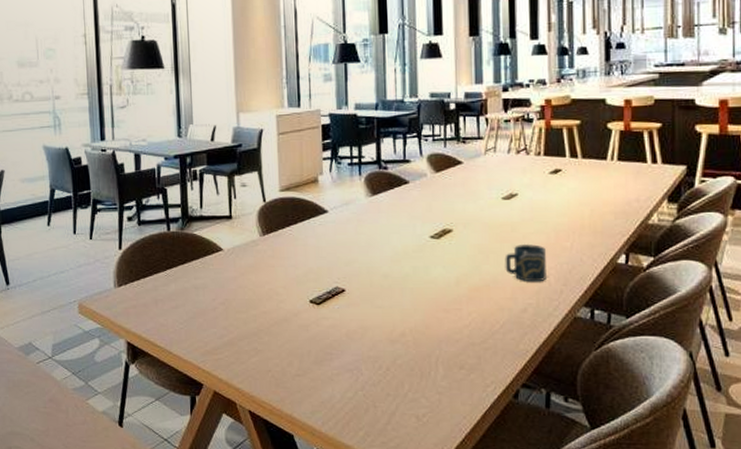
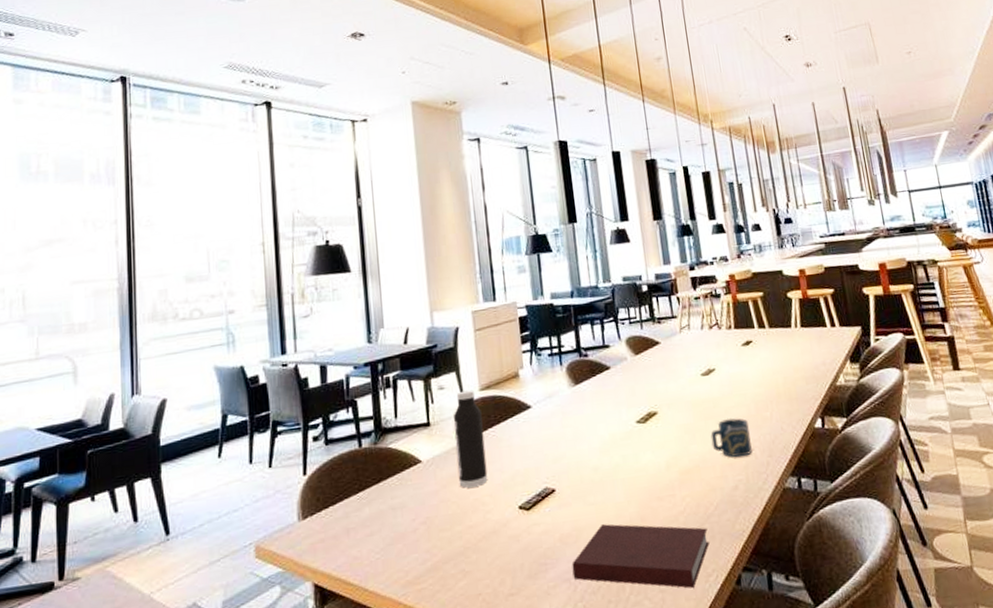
water bottle: none [253,190,283,278] -> present [453,390,488,488]
notebook: none [355,327,491,394] -> present [572,524,709,589]

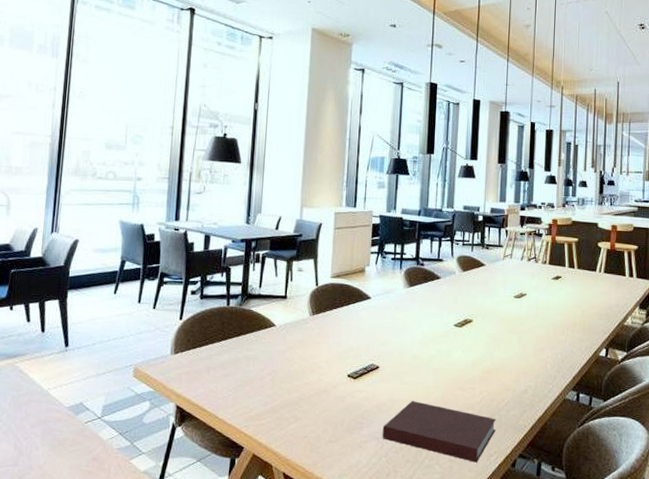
water bottle: present [453,390,488,488] -> none [303,275,330,353]
cup: present [710,417,752,458] -> none [512,335,545,368]

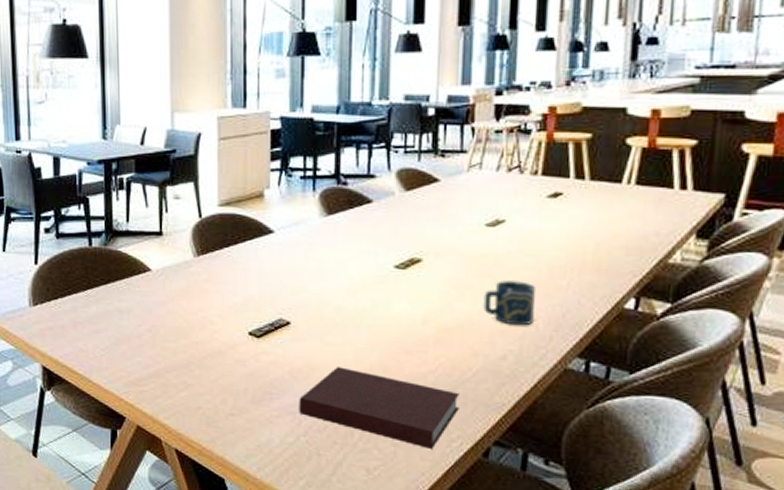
cup: none [512,335,545,368] -> present [483,279,535,326]

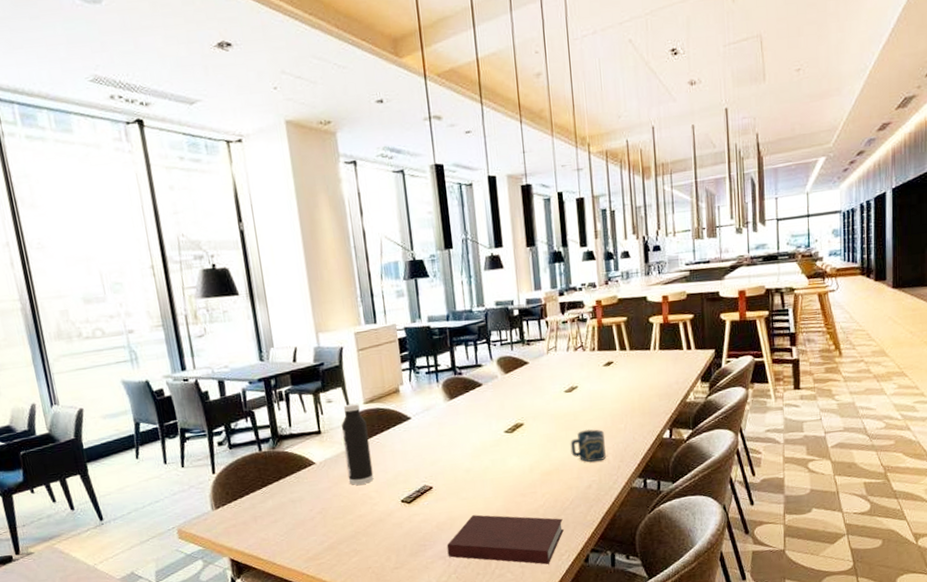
water bottle: none [187,204,219,305] -> present [341,403,374,485]

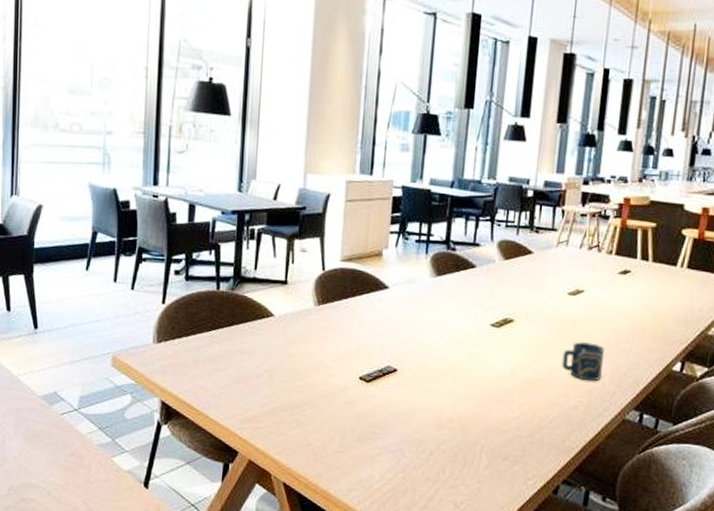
water bottle: present [341,403,374,485] -> none [306,257,339,350]
notebook: present [446,515,564,565] -> none [399,411,537,486]

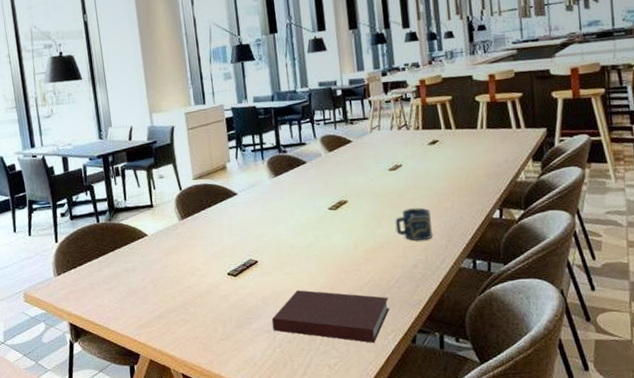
notebook: none [399,411,537,486] -> present [271,290,390,343]

